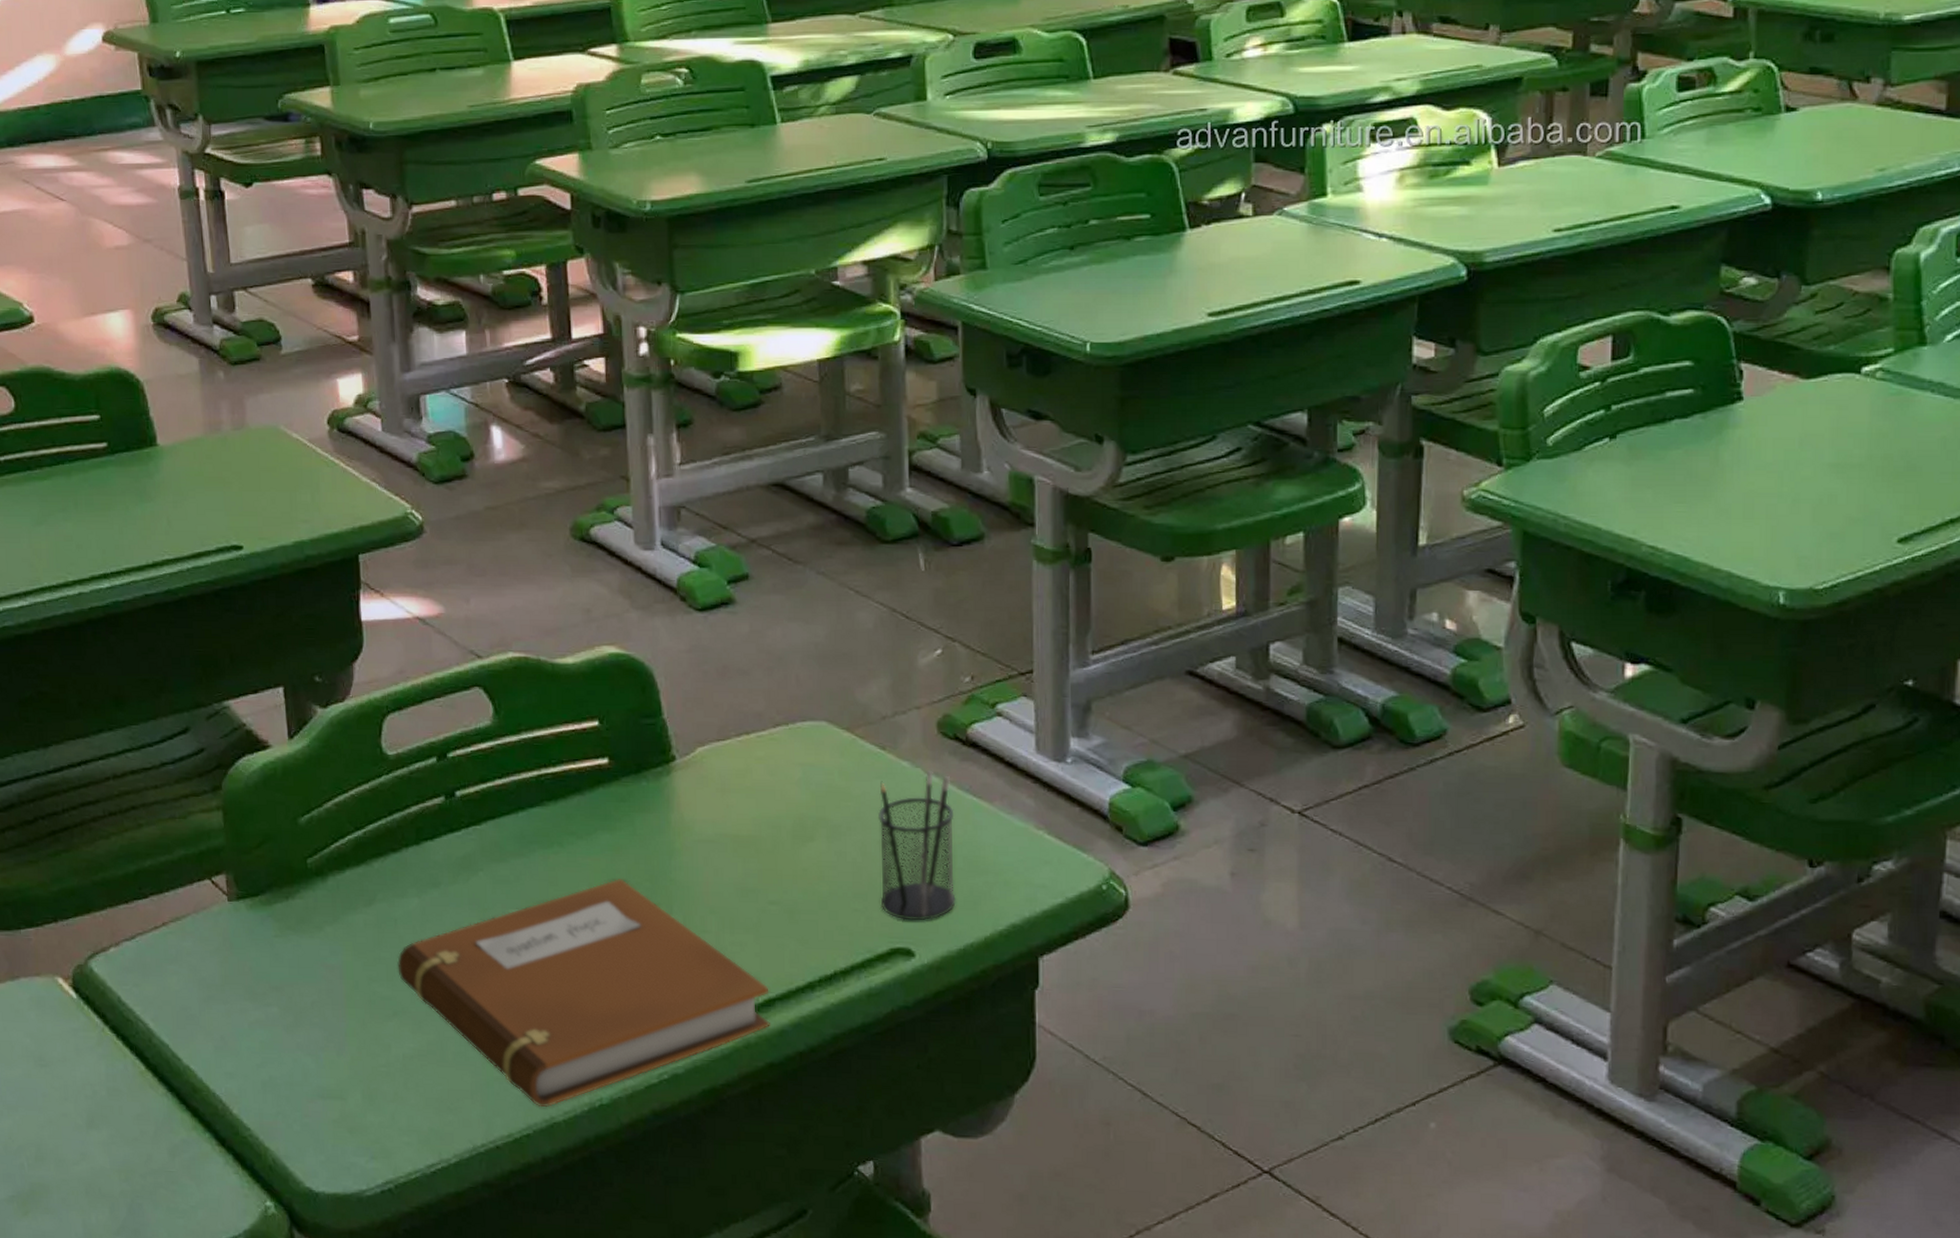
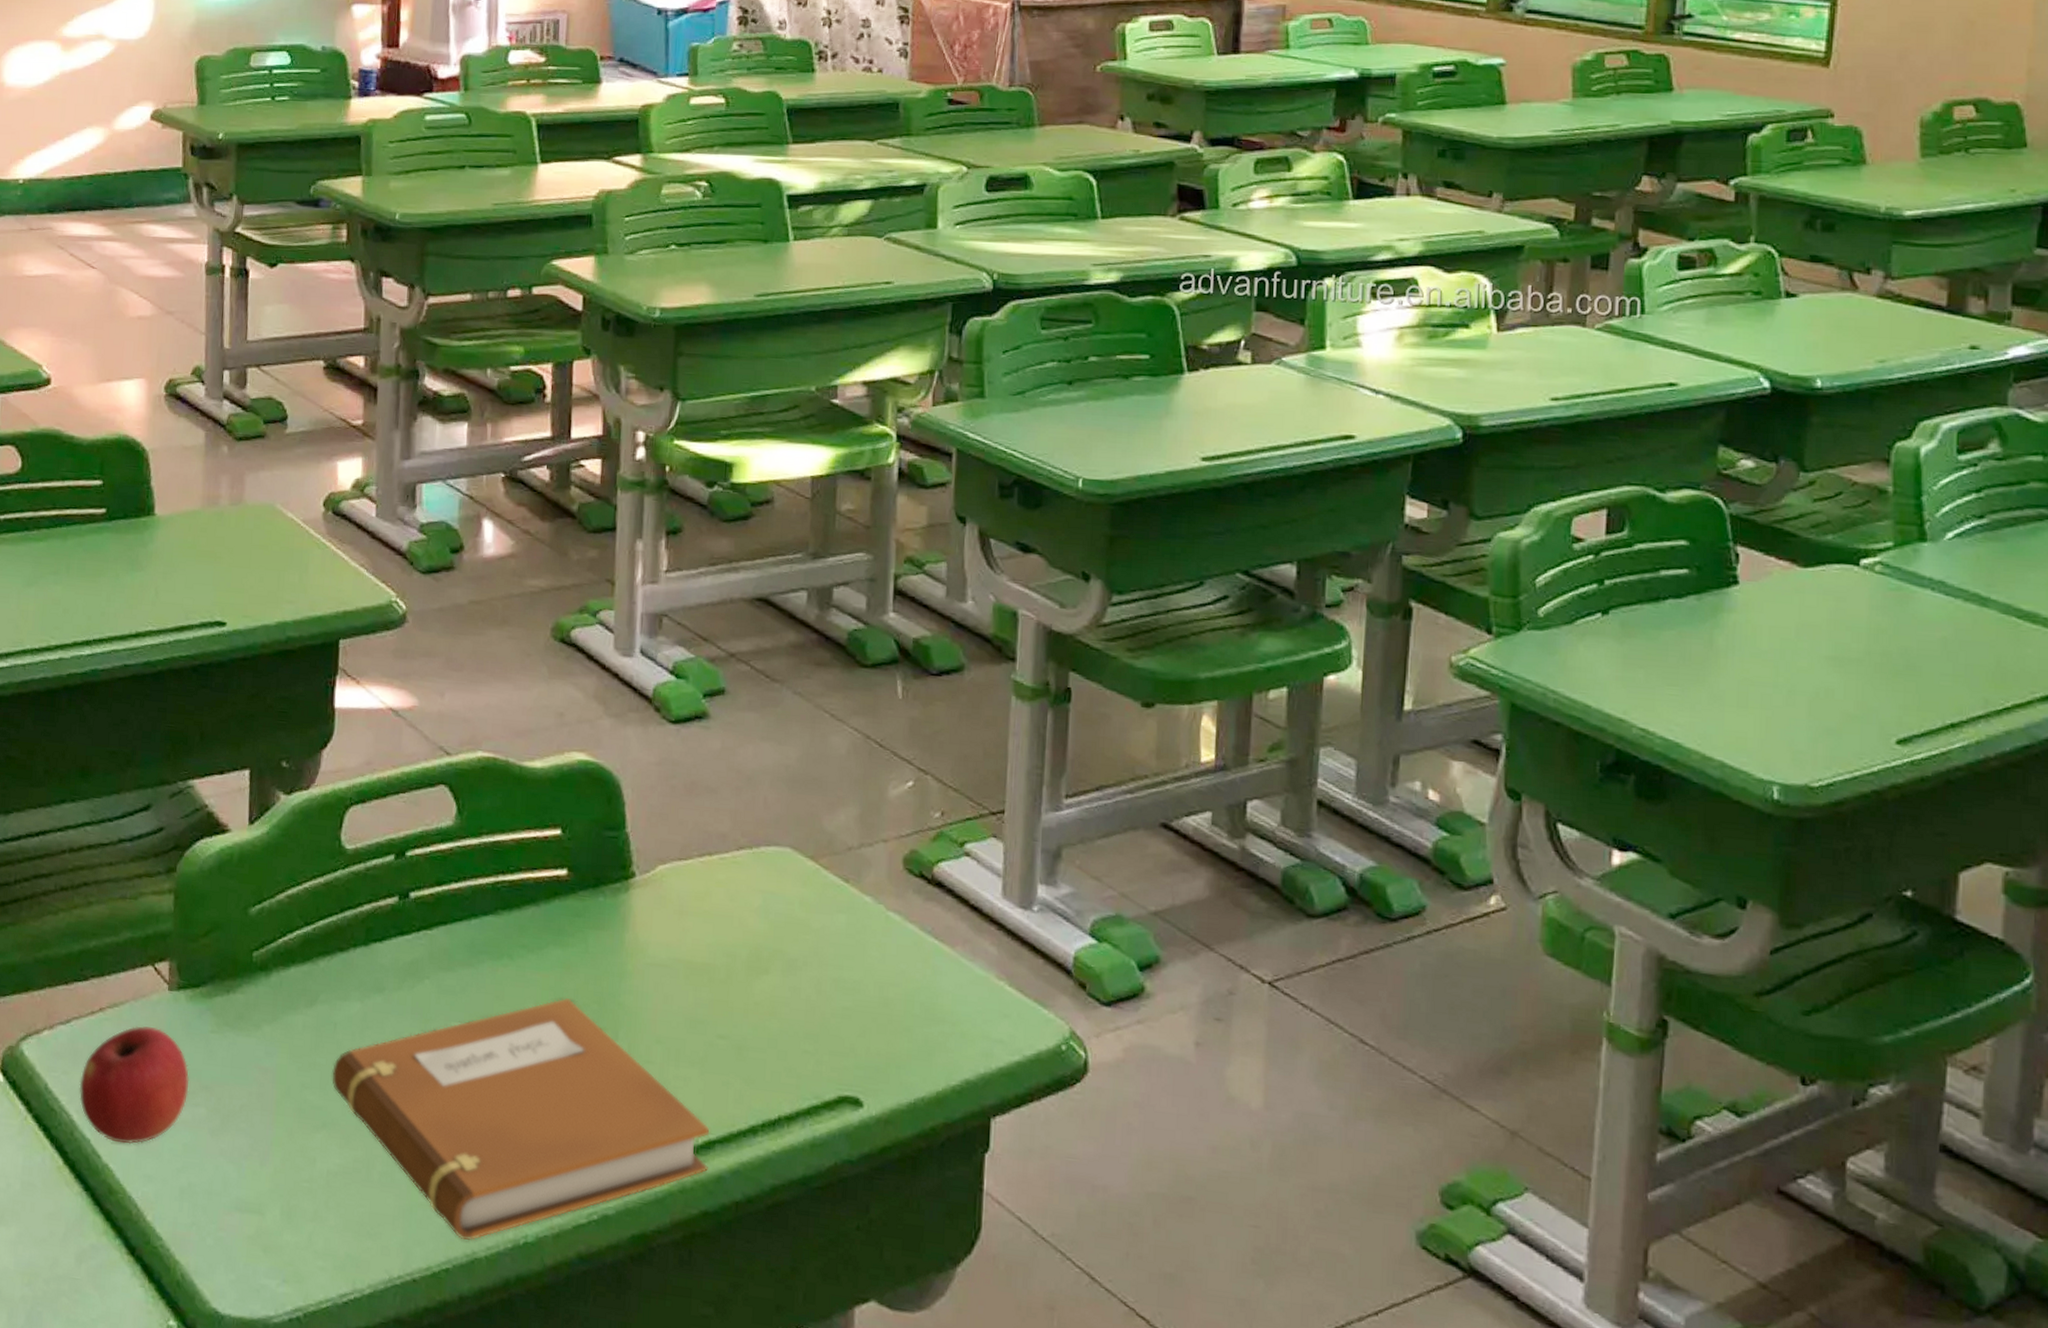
apple: none [151,936,260,1046] -> present [79,1025,190,1144]
pencil holder: present [878,771,956,921] -> none [831,908,915,1069]

